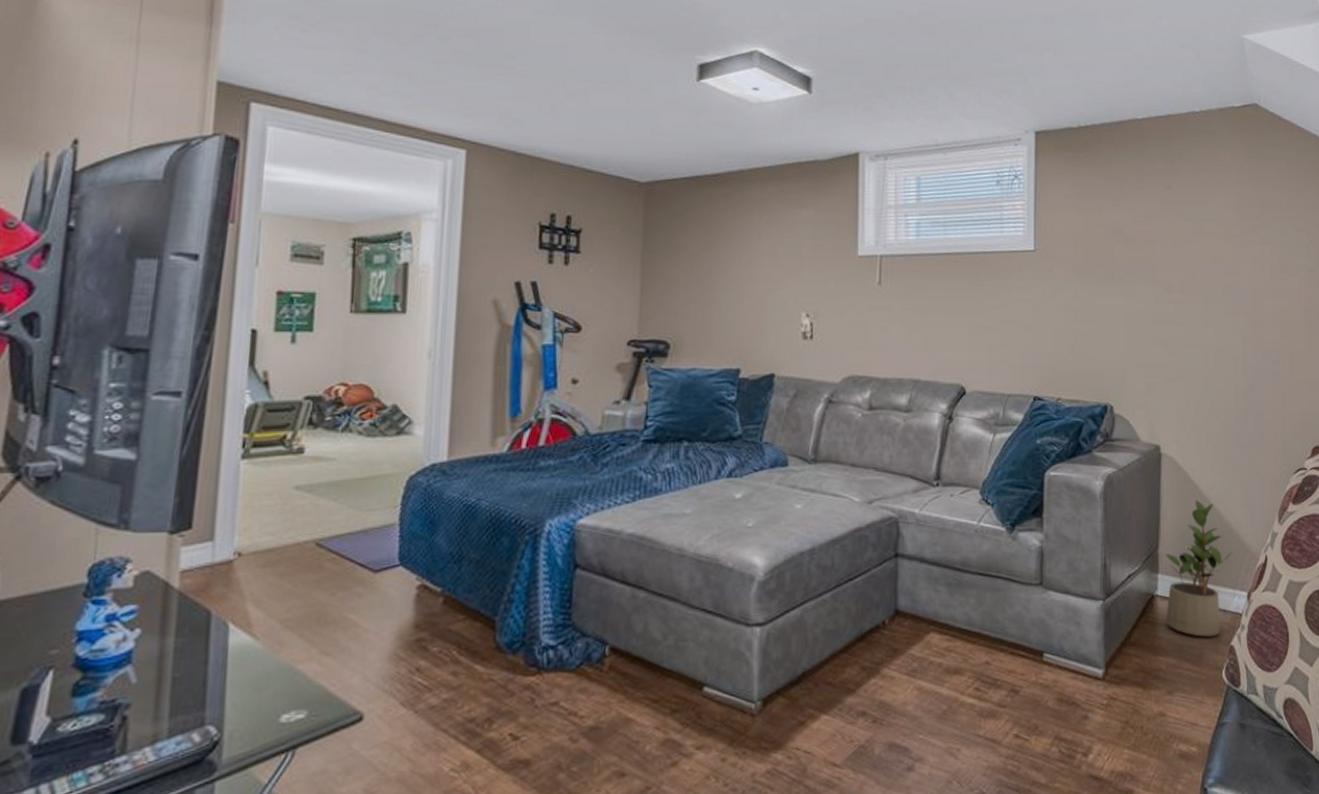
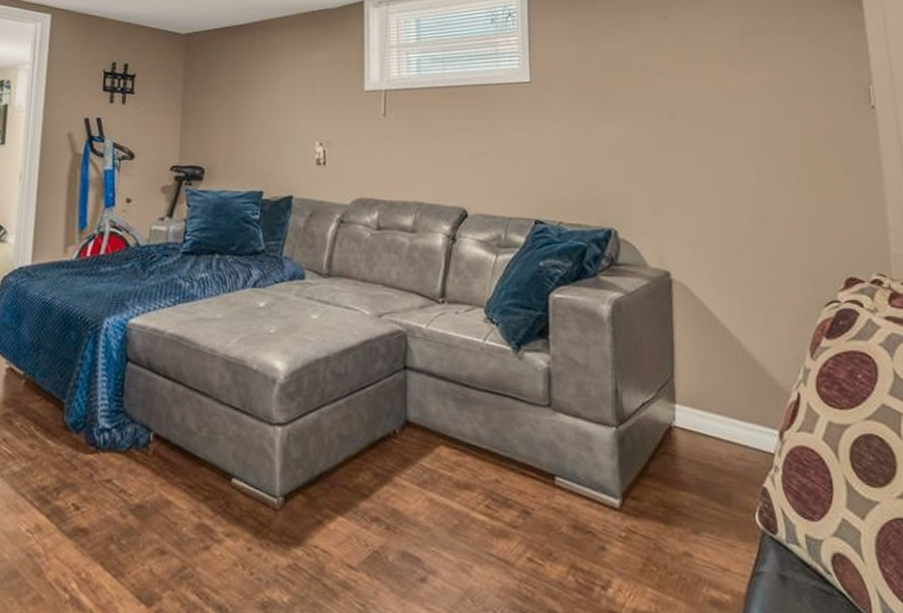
potted plant: present [1165,500,1233,637] -> none [682,329,759,476]

